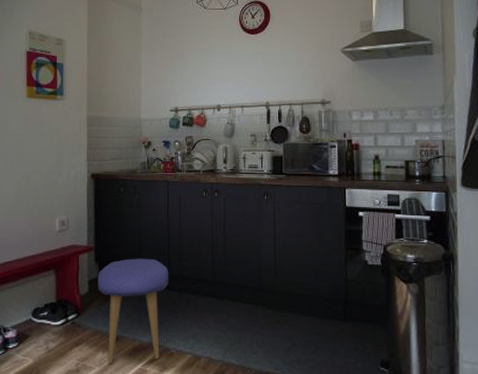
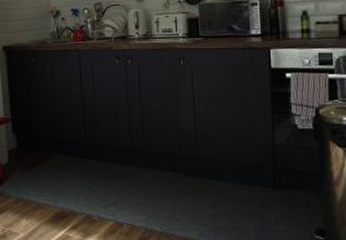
stool: present [97,258,169,363] -> none [16,128,87,229]

